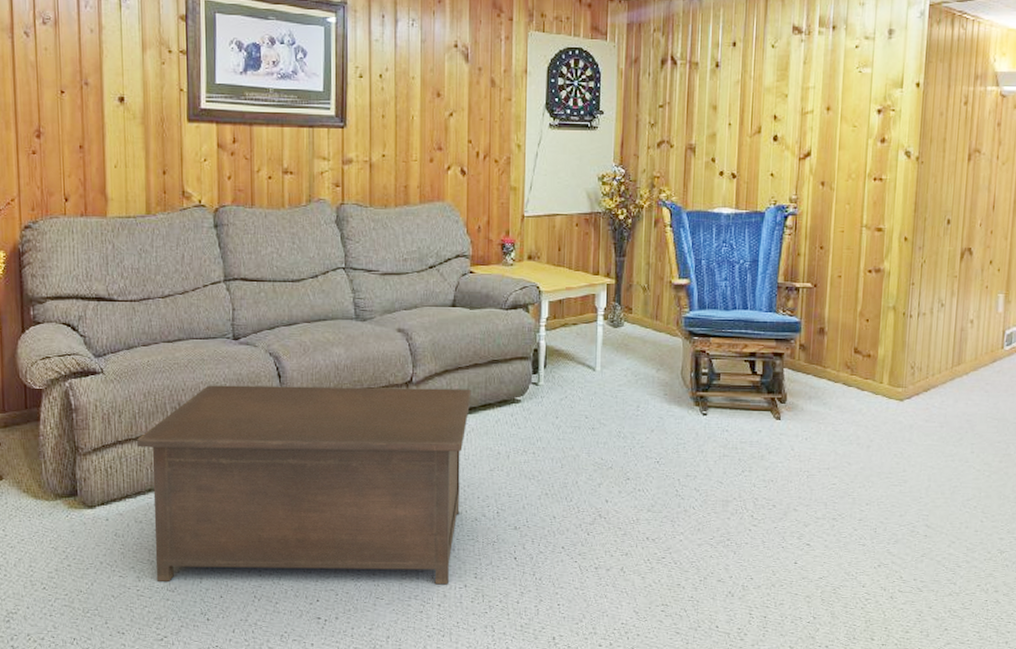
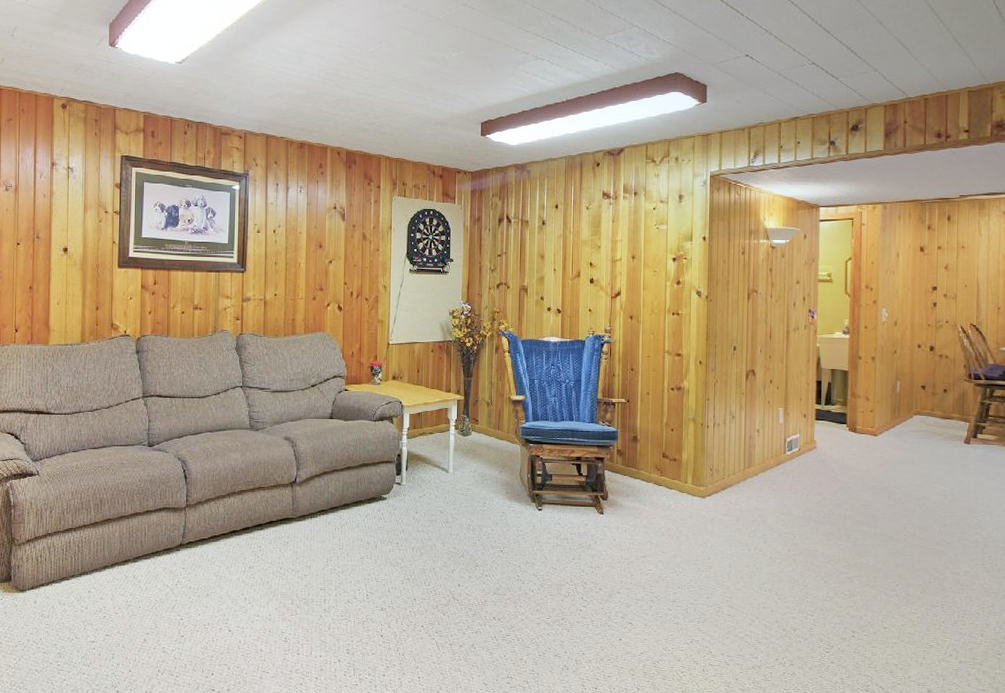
cabinet: present [137,385,471,585] -> none [64,485,345,660]

